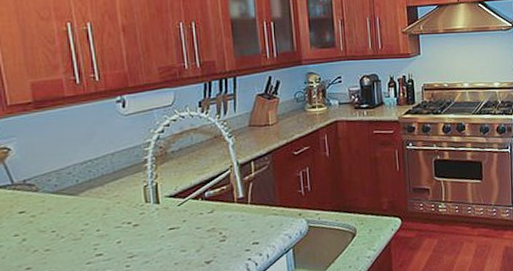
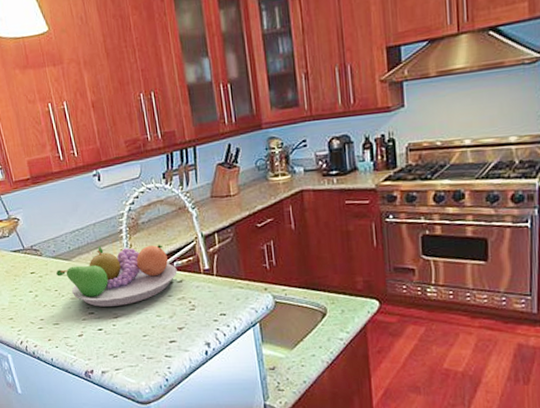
fruit bowl: none [56,174,209,247] -> present [56,245,177,307]

